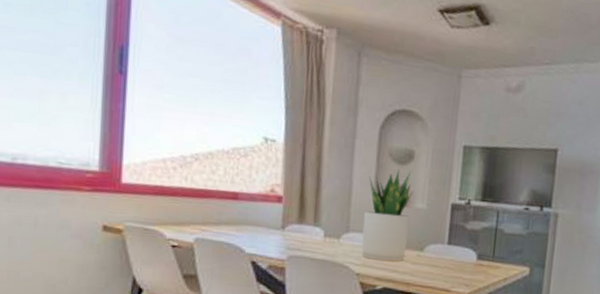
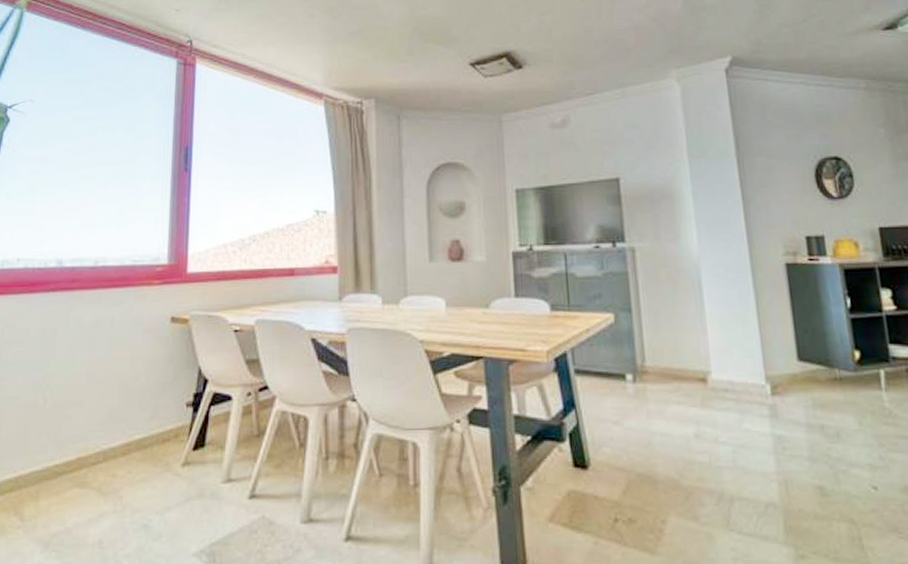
planter: present [361,169,414,262] -> none [420,223,471,324]

